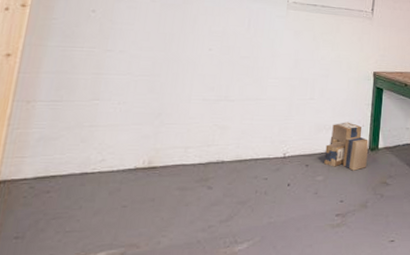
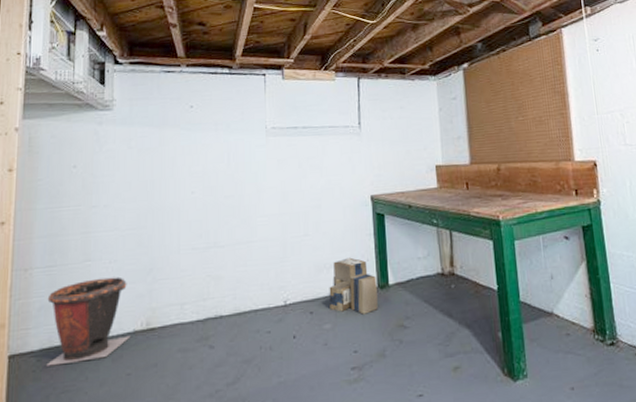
waste bin: none [39,117,134,194] -> present [46,276,131,367]

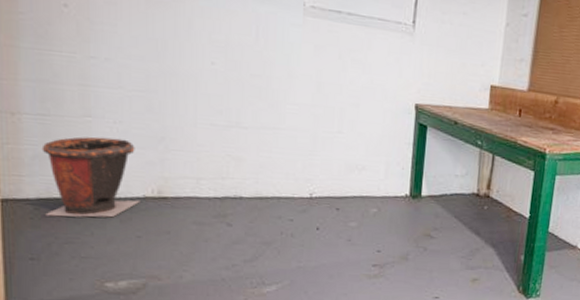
cardboard box: present [329,257,378,315] -> none [357,162,409,219]

